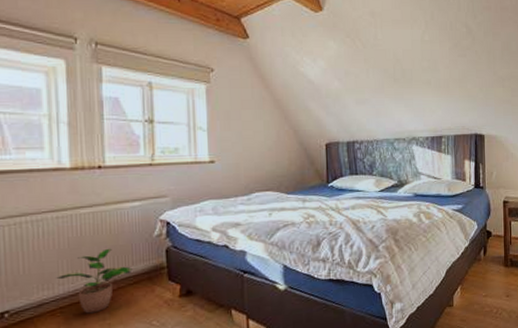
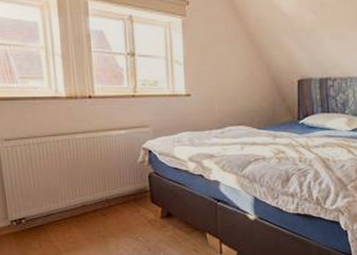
potted plant: present [56,248,133,314] -> none [60,171,121,226]

